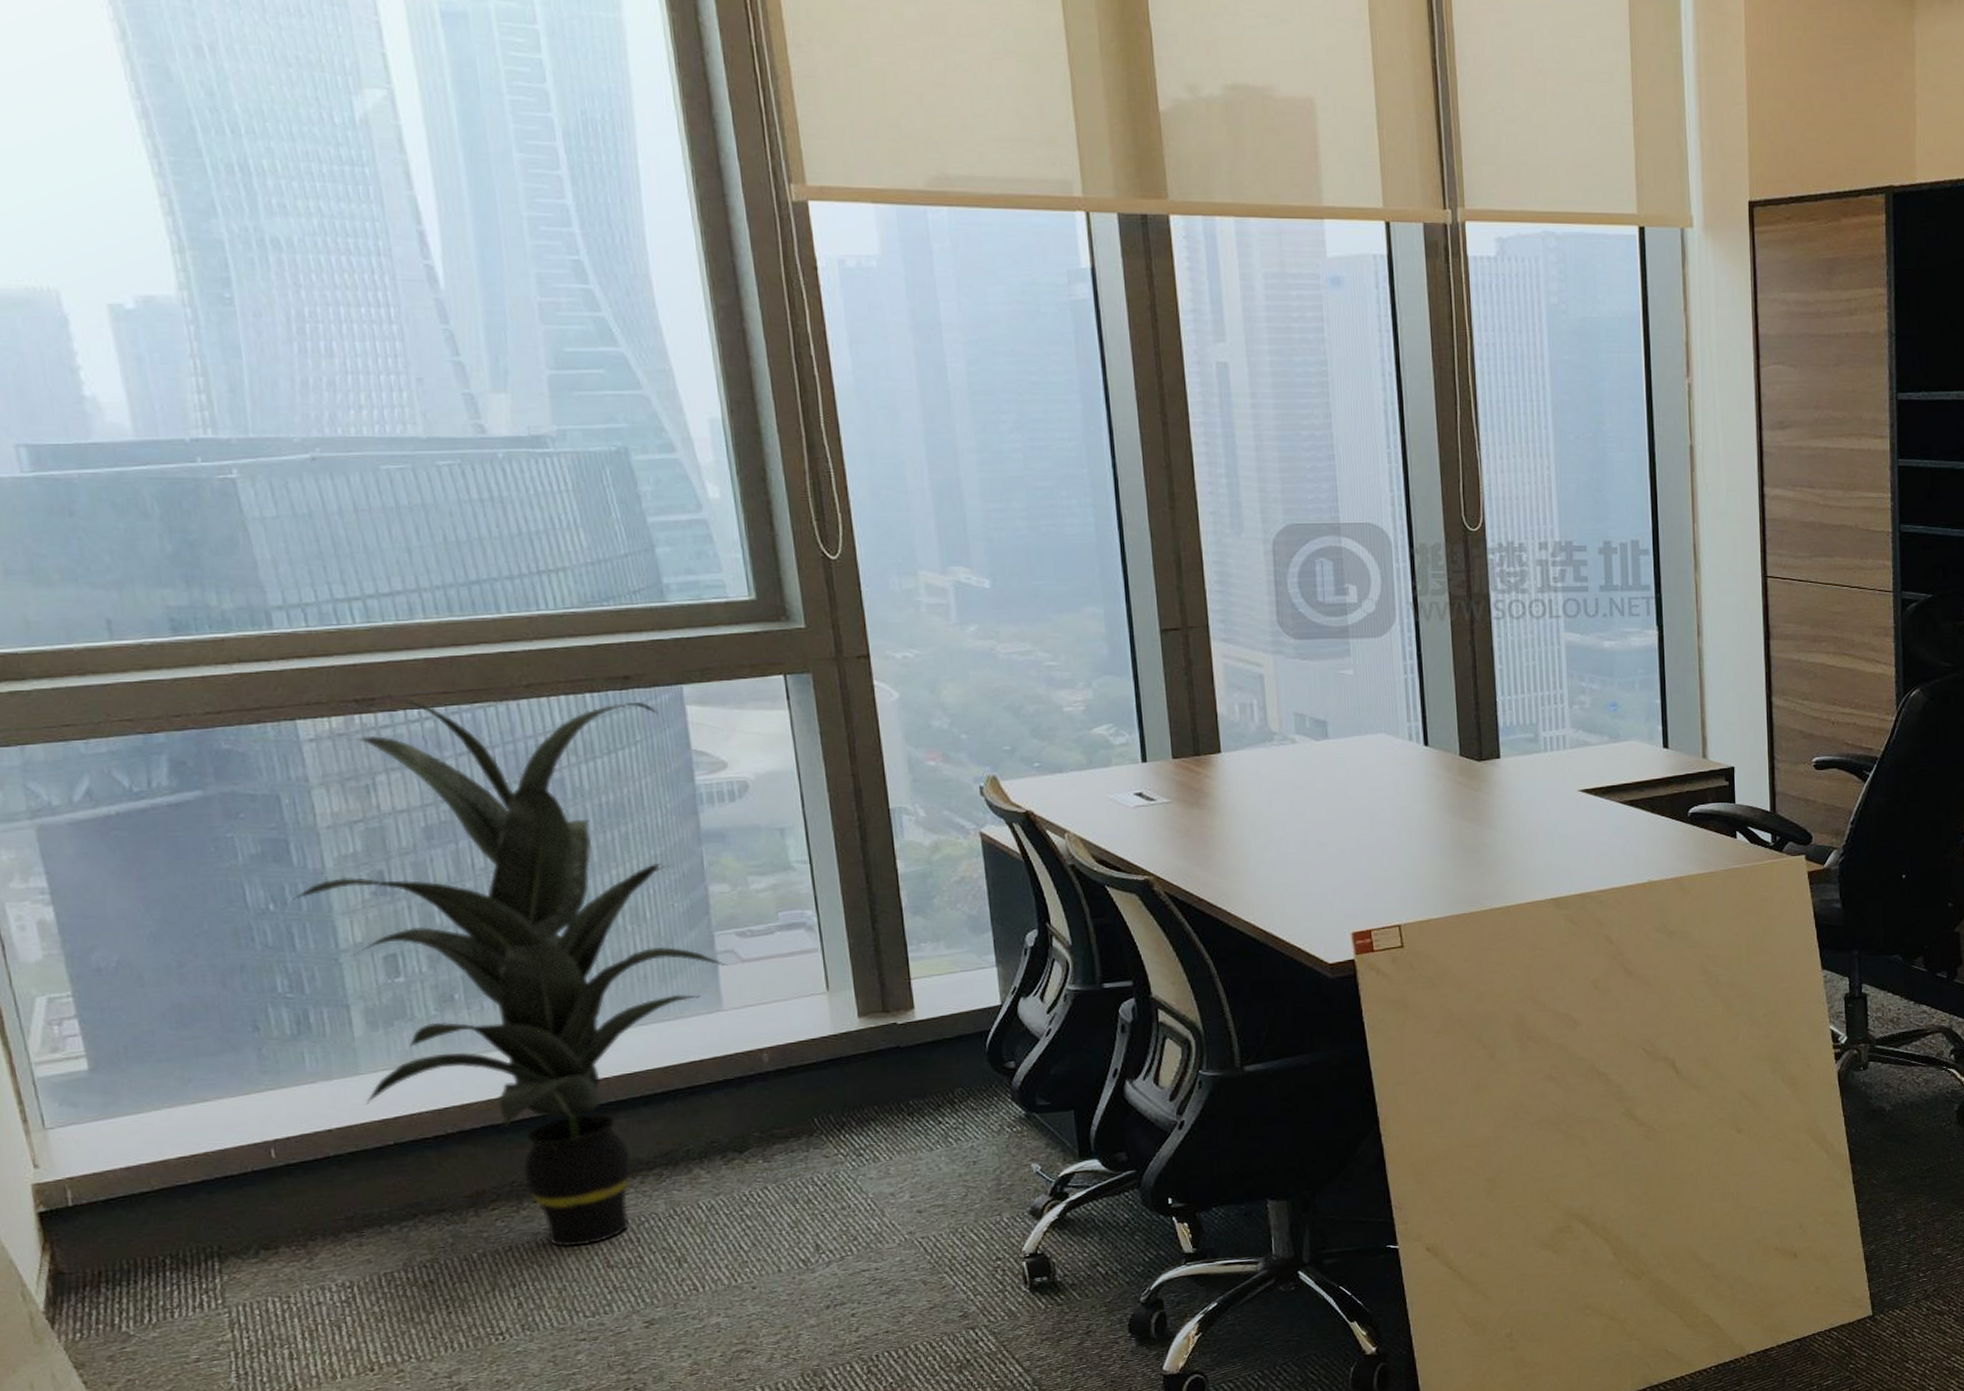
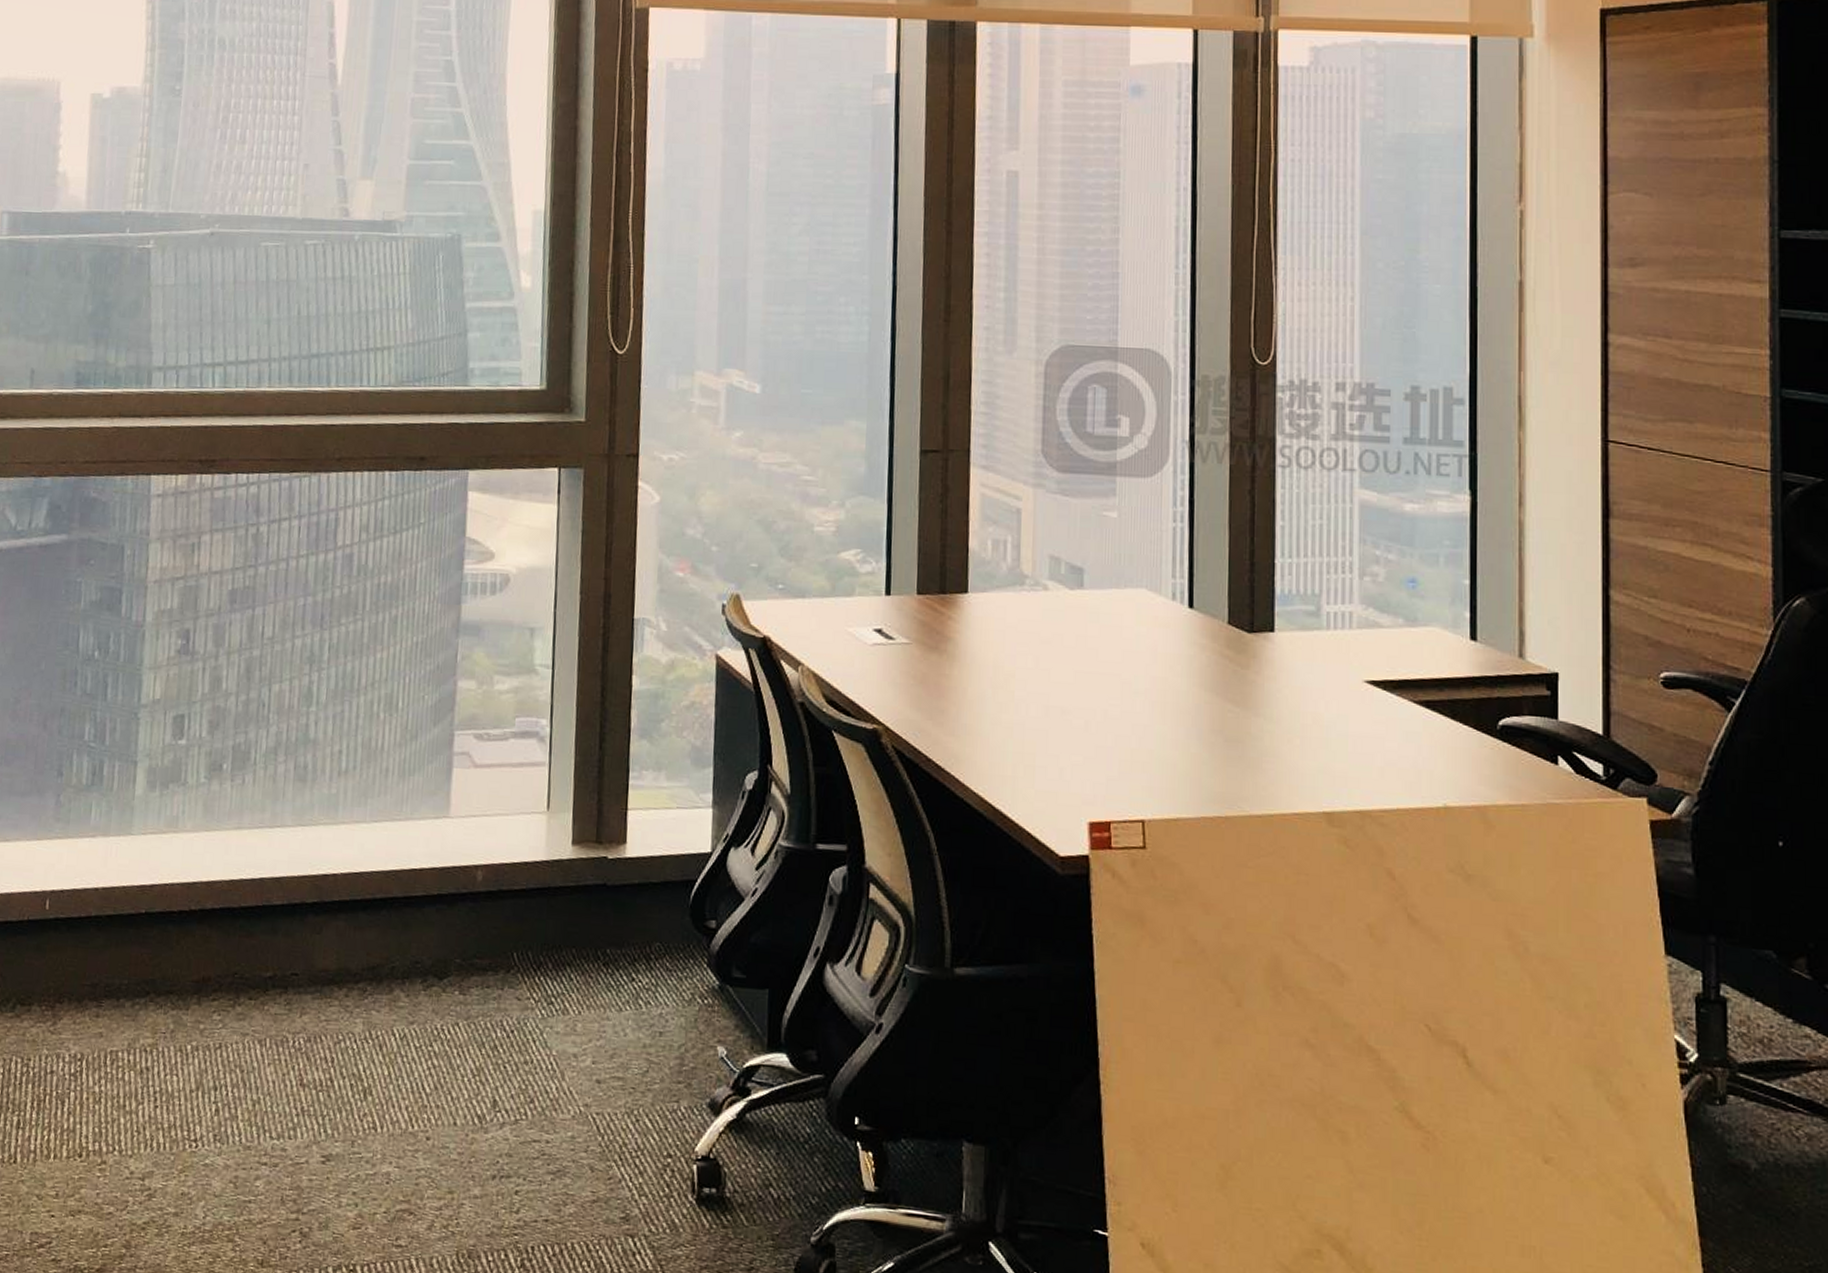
indoor plant: present [292,697,728,1248] -> none [114,461,462,1057]

